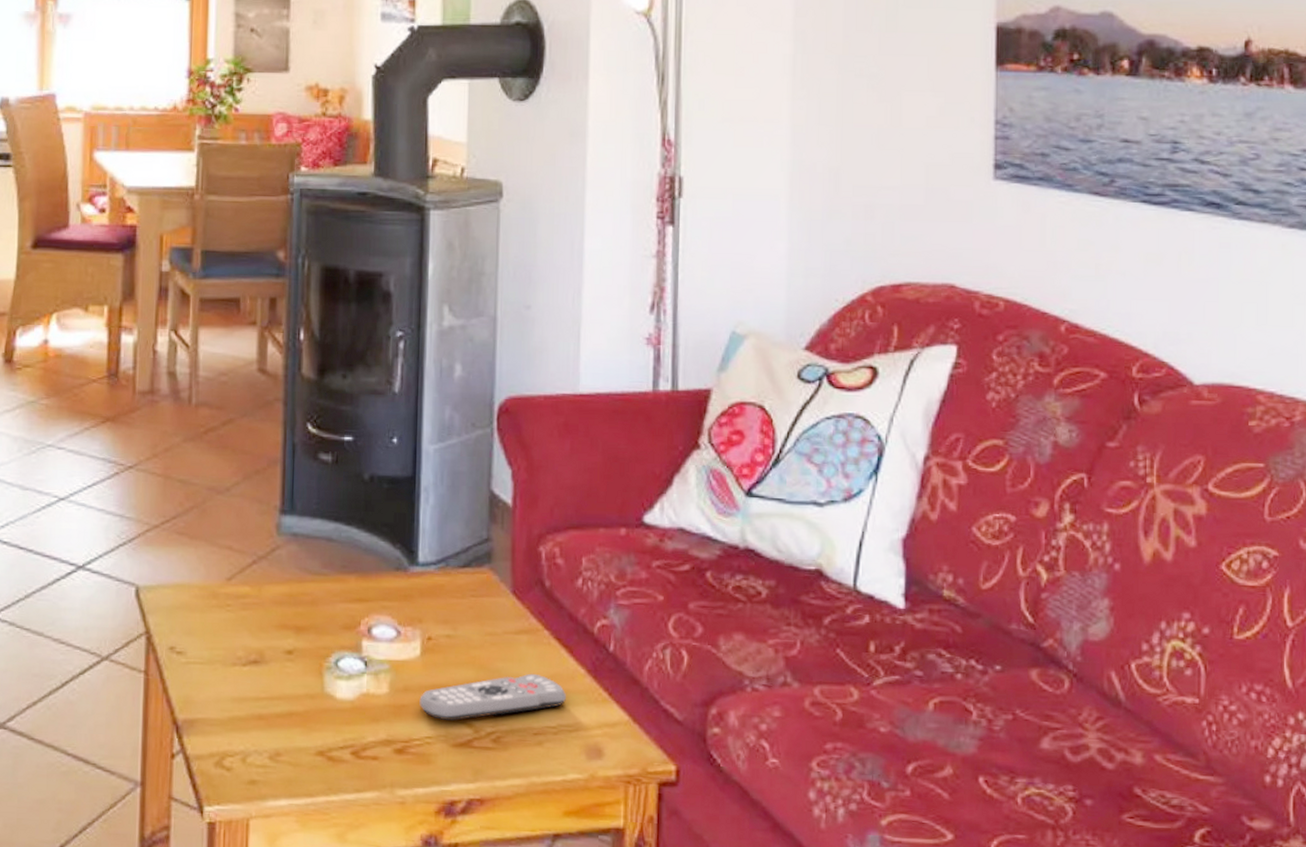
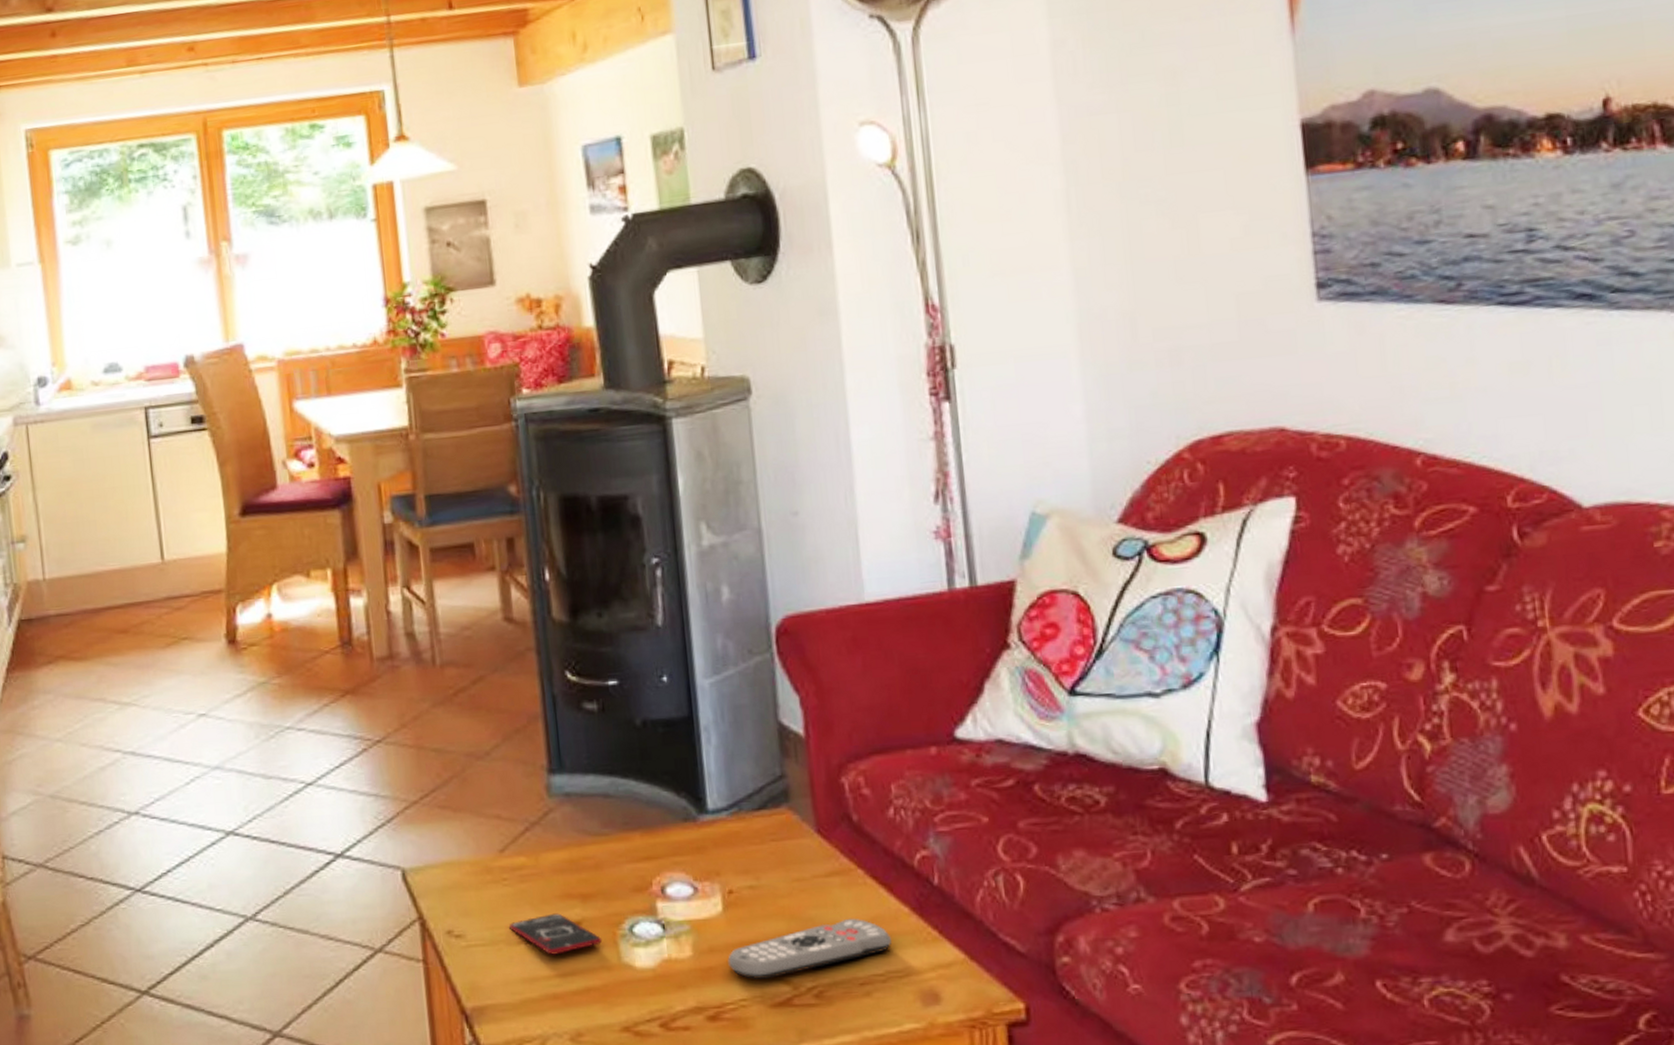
smartphone: none [227,641,310,679] -> present [509,913,603,955]

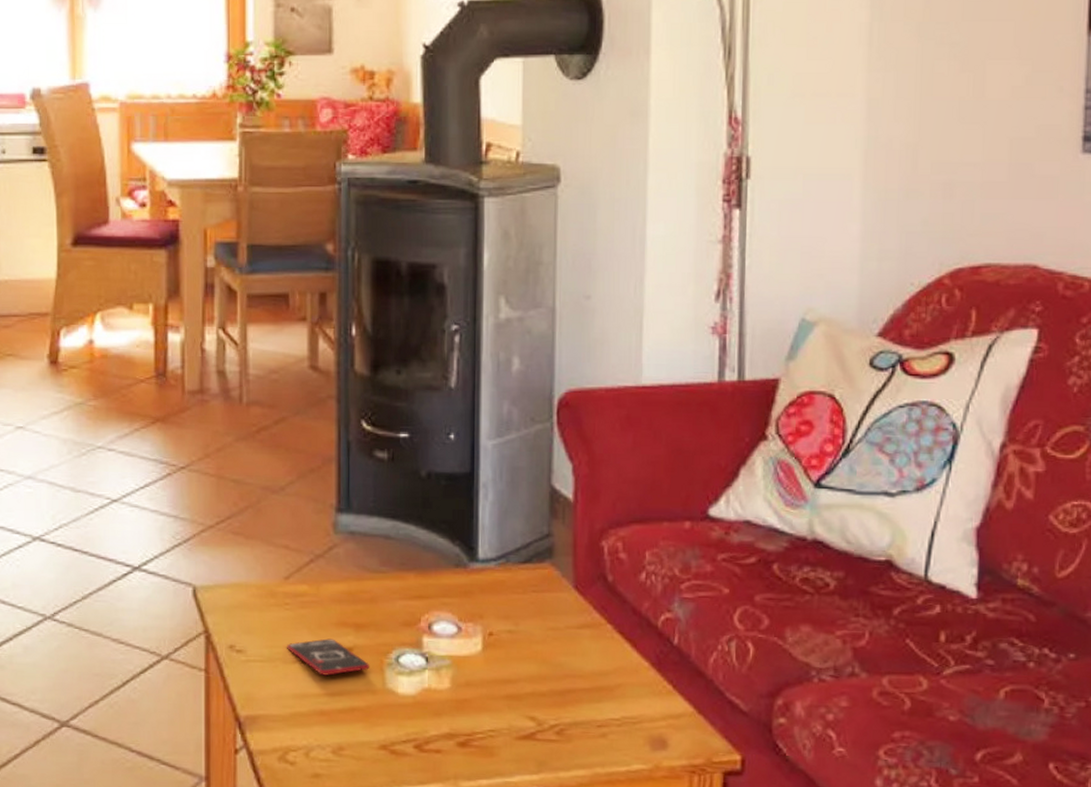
remote control: present [728,918,891,979] -> none [482,667,630,714]

